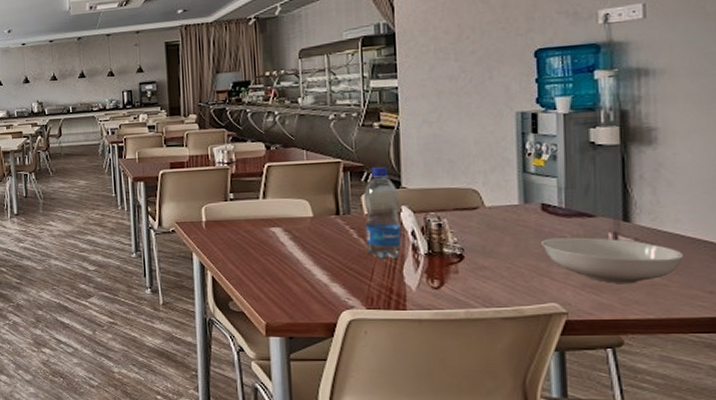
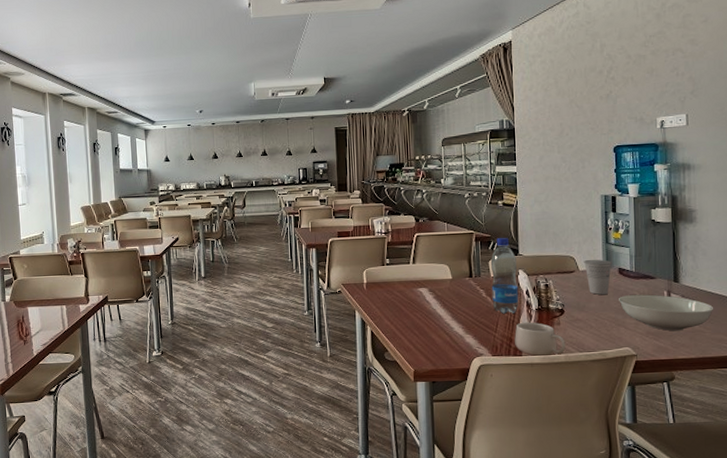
mug: none [396,269,466,312] -> present [514,322,566,357]
cup: none [490,192,533,238] -> present [583,259,613,295]

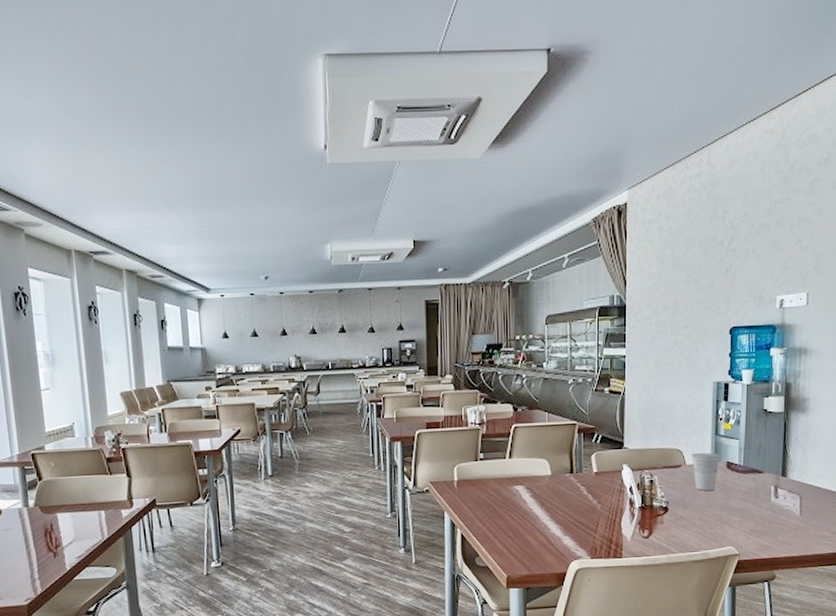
bottle: present [490,237,519,314] -> none [593,428,622,513]
mug: present [514,322,566,357] -> none [615,521,668,558]
bowl: present [619,294,714,331] -> none [725,490,820,529]

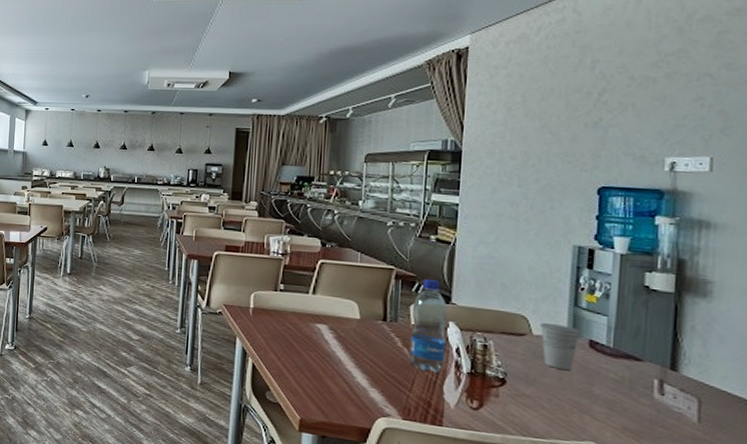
bottle: none [593,428,622,513] -> present [409,278,447,374]

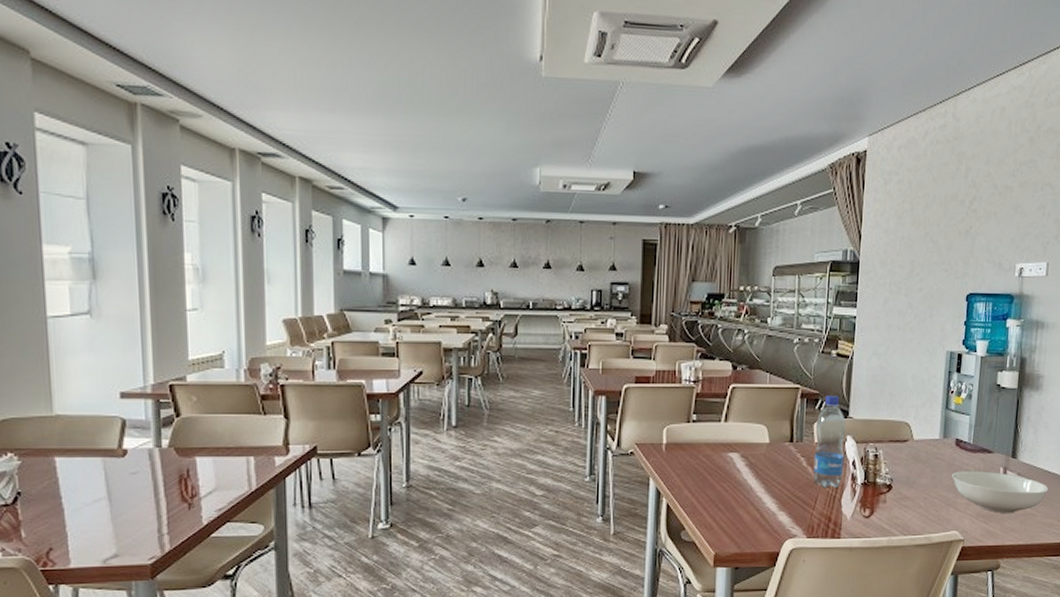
cup: present [539,322,582,371] -> none [918,427,951,470]
bowl: none [585,375,729,435] -> present [952,471,1049,514]

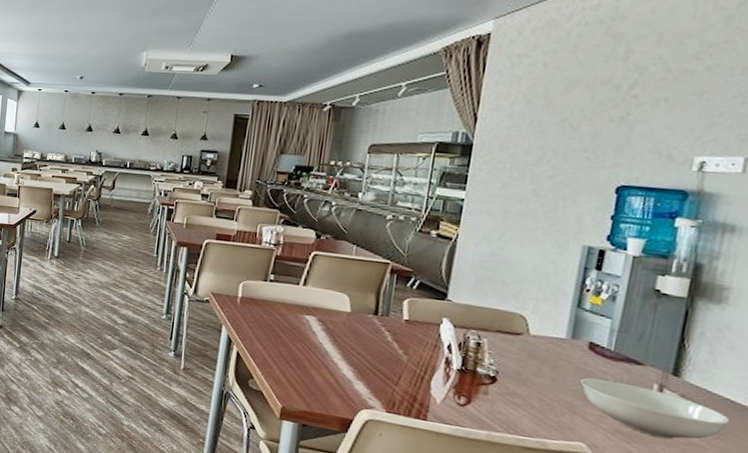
bottle: present [813,395,846,489] -> none [398,274,443,370]

